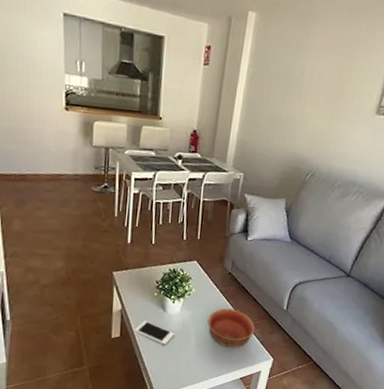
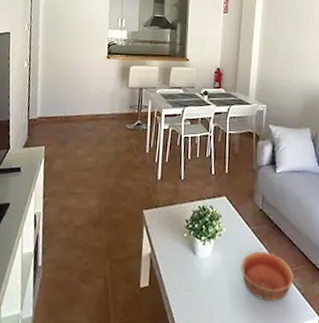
cell phone: present [135,321,175,345] -> none [164,266,206,297]

